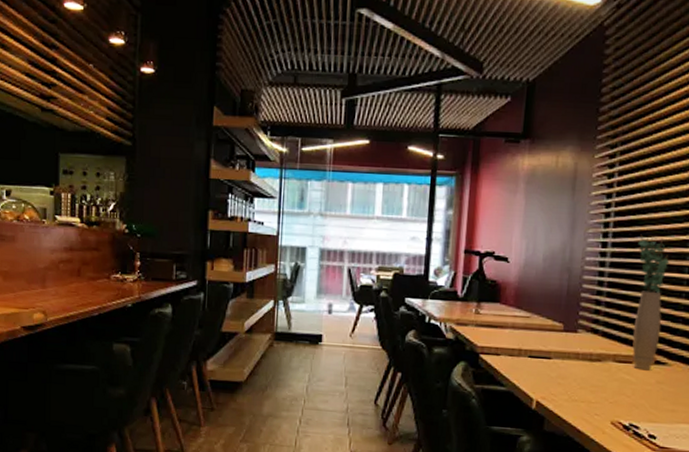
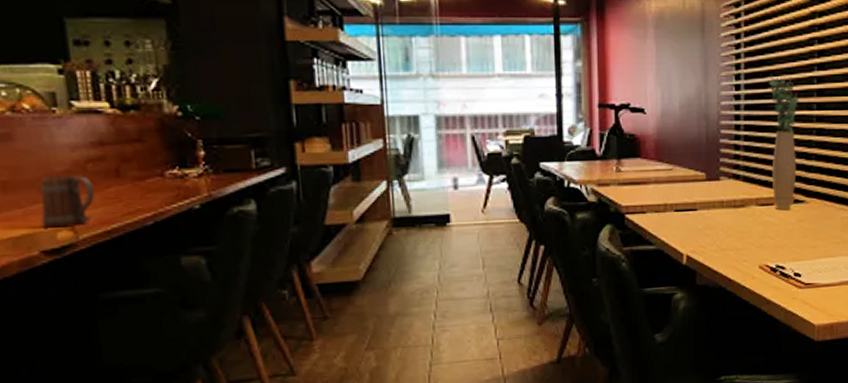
beer mug: none [25,271,61,312] -> present [39,176,95,229]

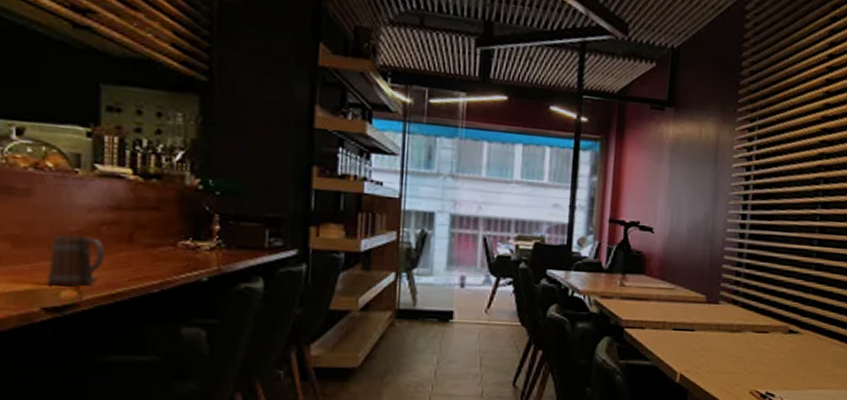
vase: present [769,74,800,211] -> none [769,207,802,340]

